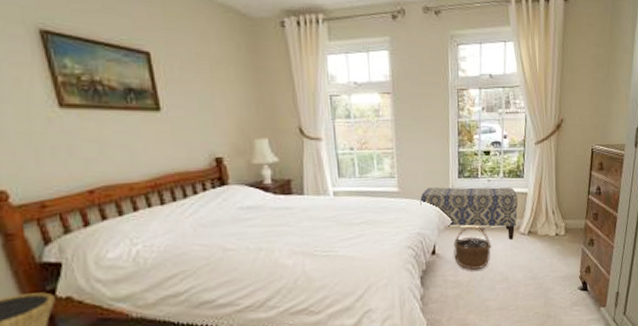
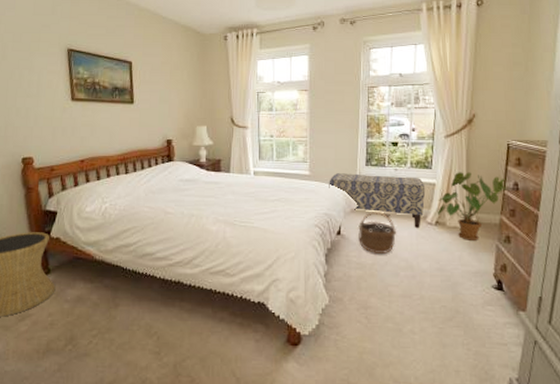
house plant: none [529,179,591,247] -> present [437,172,506,241]

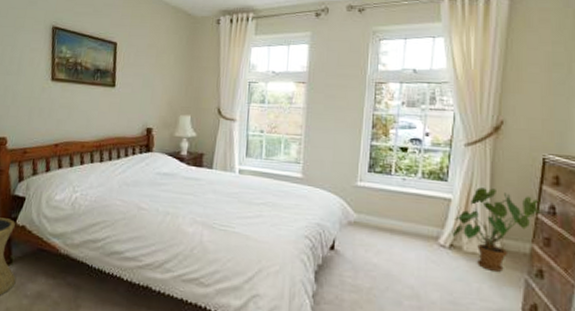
bench: present [329,173,426,228] -> none [323,178,439,250]
wicker basket: present [358,212,397,255] -> none [355,226,402,278]

